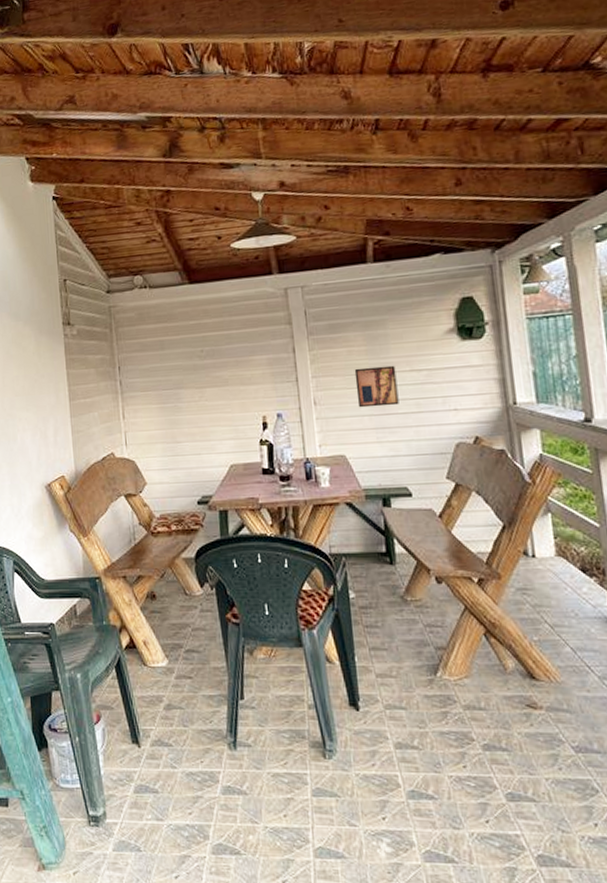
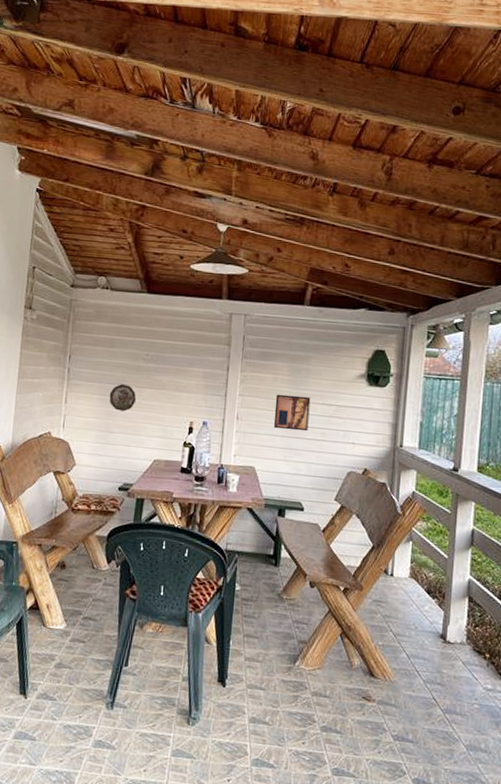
decorative plate: none [168,387,198,418] -> present [109,384,136,412]

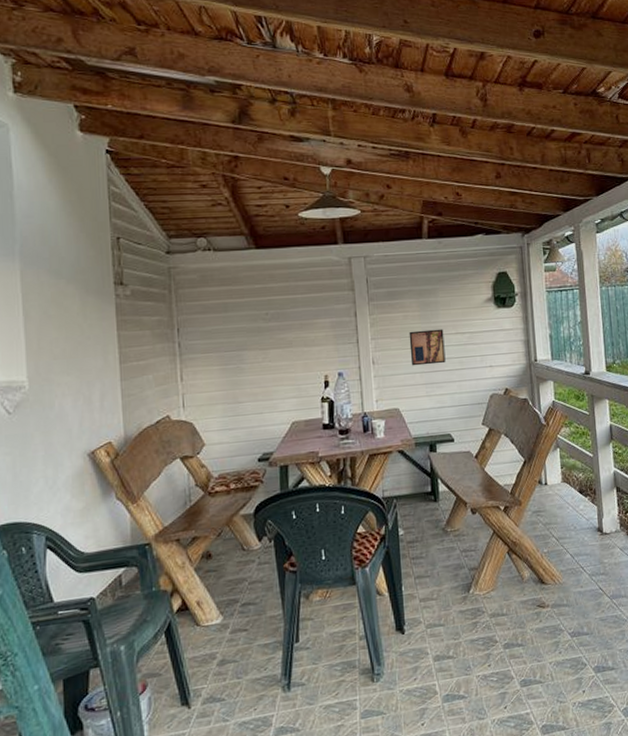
decorative plate: present [109,384,136,412] -> none [231,349,261,379]

